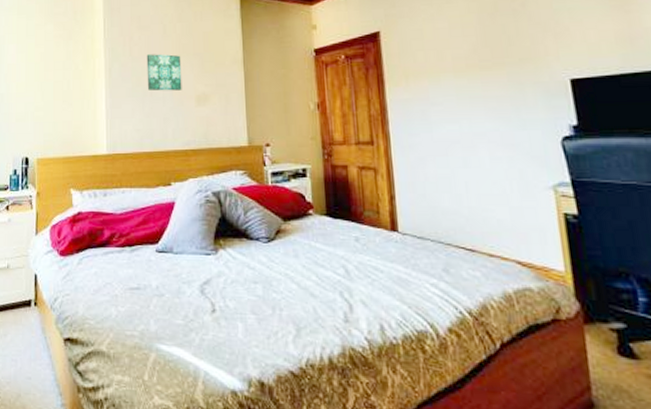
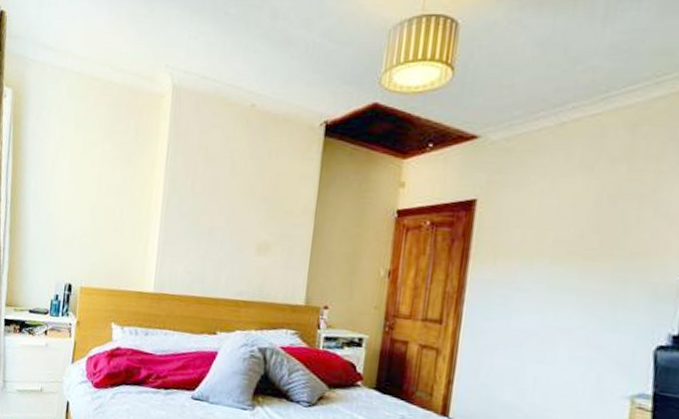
wall art: present [146,54,182,91] -> none [205,191,247,236]

